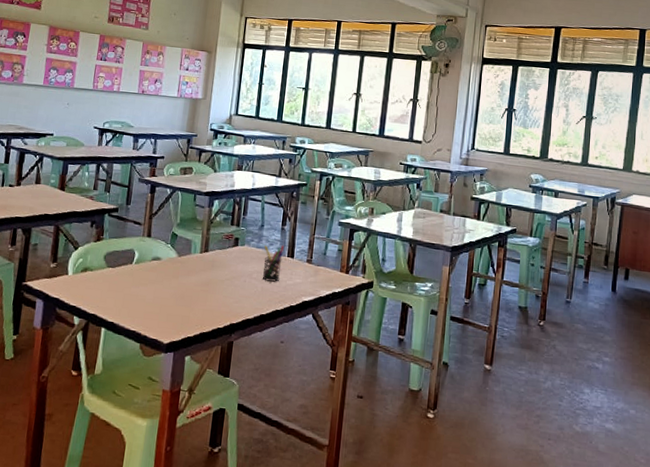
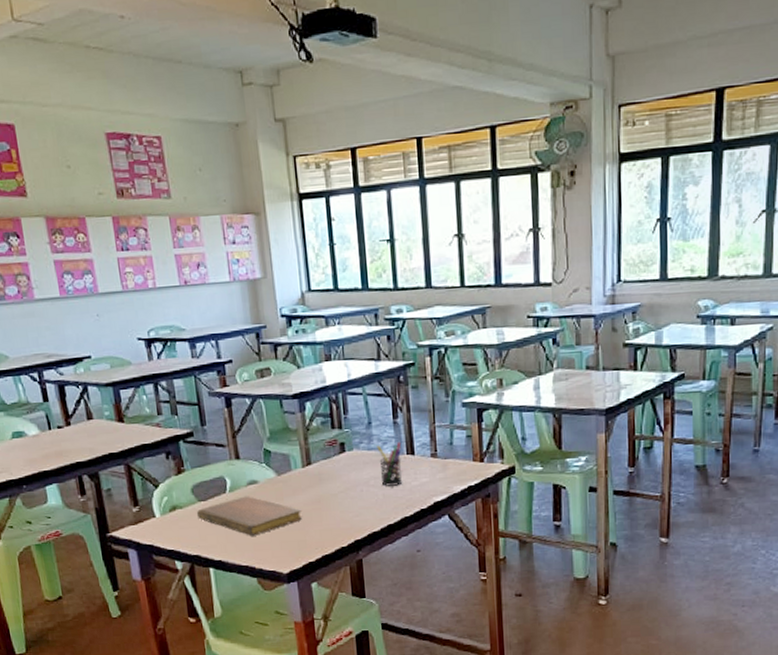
notebook: none [103,269,191,305] -> present [196,496,302,536]

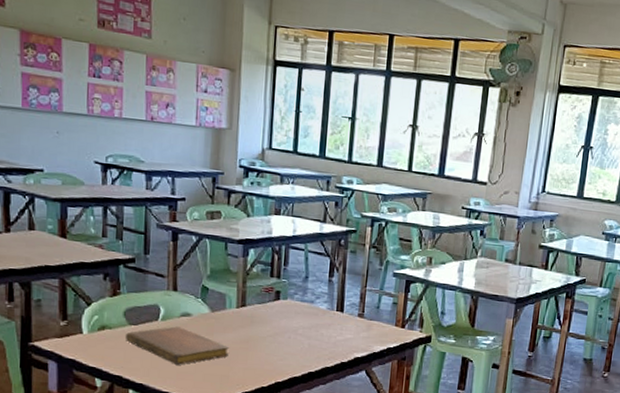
pen holder: present [377,441,403,486] -> none [308,298,333,338]

